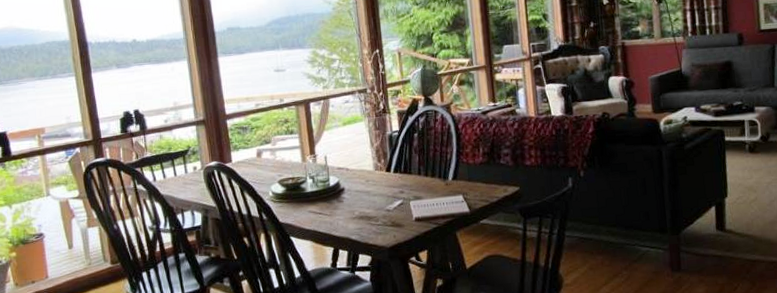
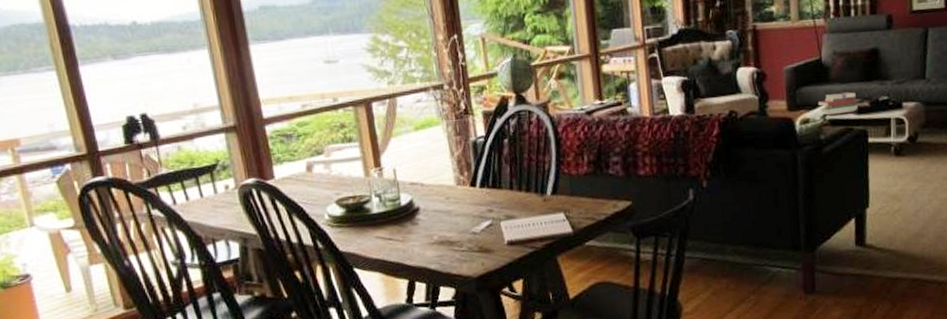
books: none [679,97,715,118] -> present [817,91,858,116]

